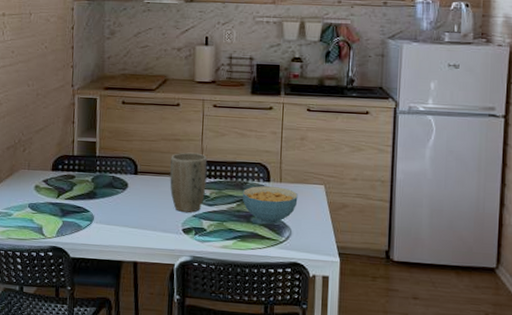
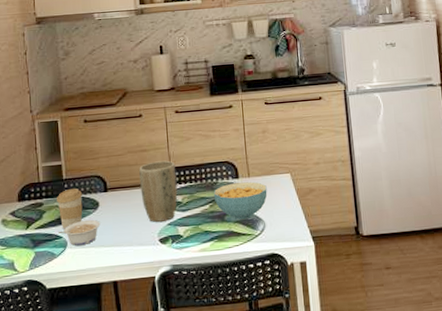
legume: none [87,198,127,222] -> present [58,219,101,246]
coffee cup: none [88,166,113,204] -> present [57,189,83,229]

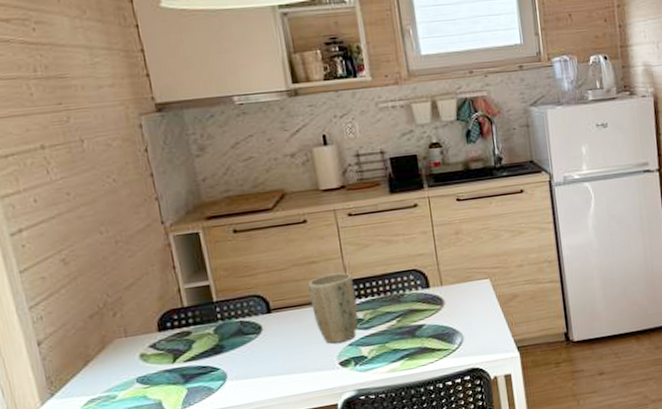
coffee cup: present [57,189,83,229] -> none [208,312,243,360]
legume: present [58,219,101,246] -> none [214,346,266,377]
cereal bowl: present [213,182,267,219] -> none [400,291,464,334]

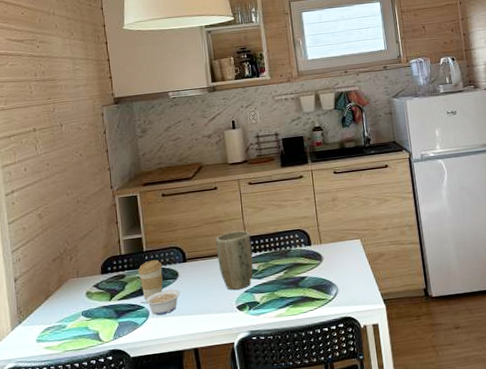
coffee cup: none [208,312,243,360] -> present [138,260,163,299]
legume: none [214,346,266,377] -> present [140,289,181,315]

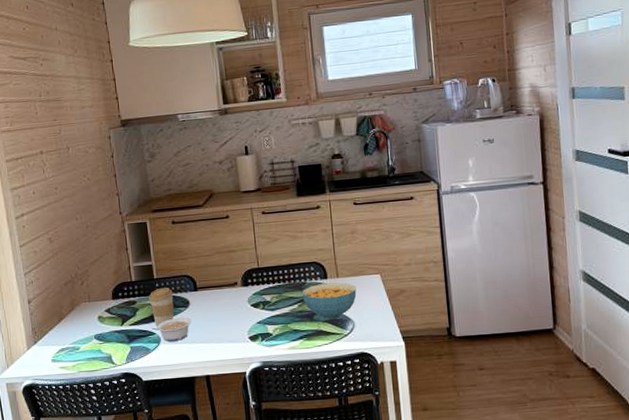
plant pot: present [216,230,253,290] -> none [228,261,266,321]
cereal bowl: none [287,248,339,285] -> present [302,282,357,319]

